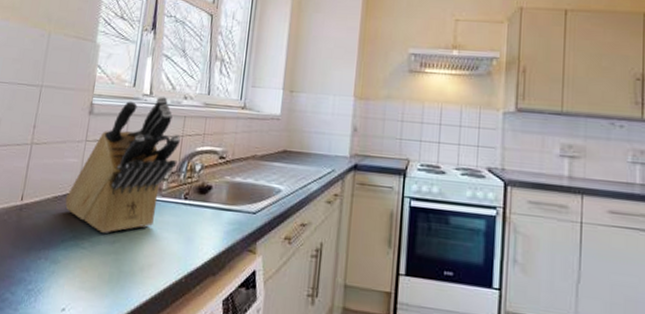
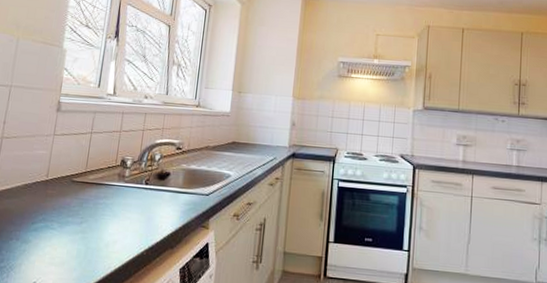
knife block: present [65,96,180,233] -> none [35,95,142,215]

